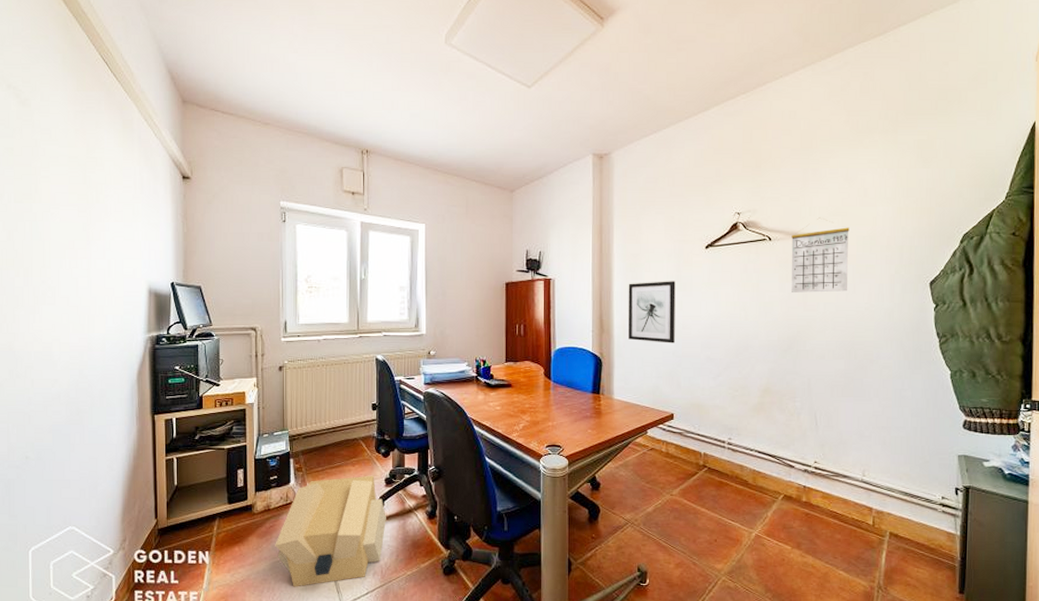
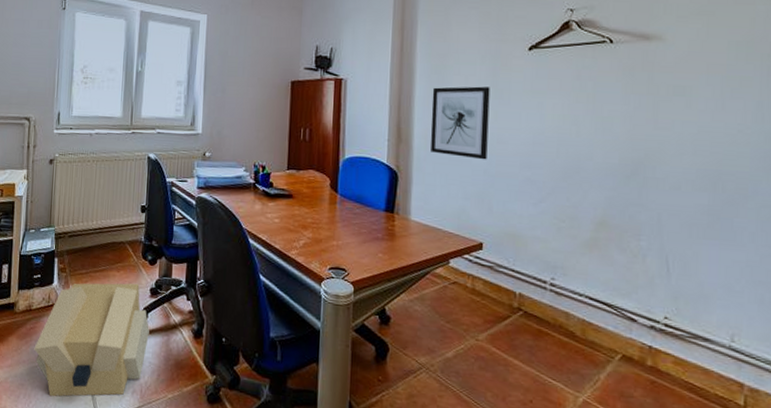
calendar: present [790,217,850,293] -> none [637,17,718,109]

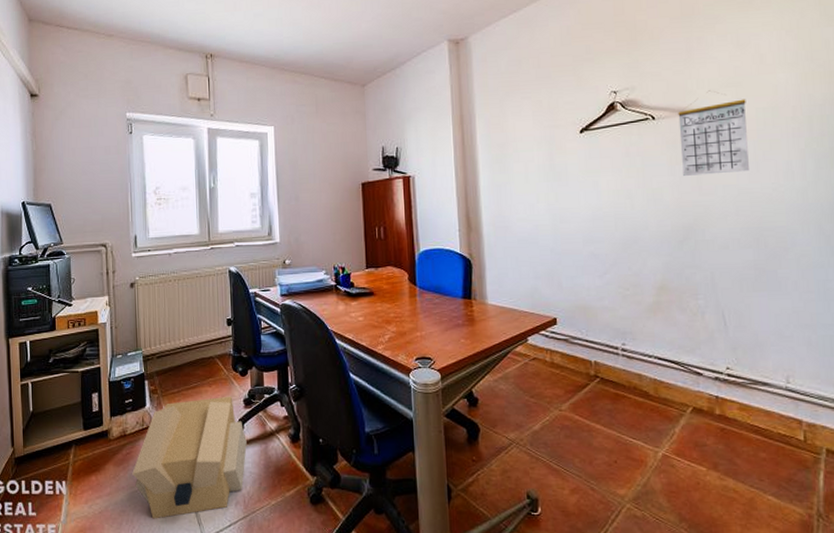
wall art: present [431,86,490,160] -> none [495,170,552,240]
calendar: none [637,17,718,109] -> present [678,90,749,176]

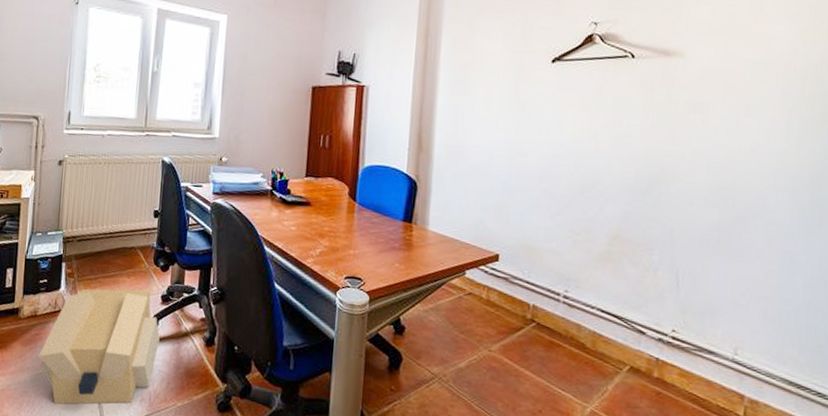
calendar: present [678,90,749,176] -> none [655,34,737,126]

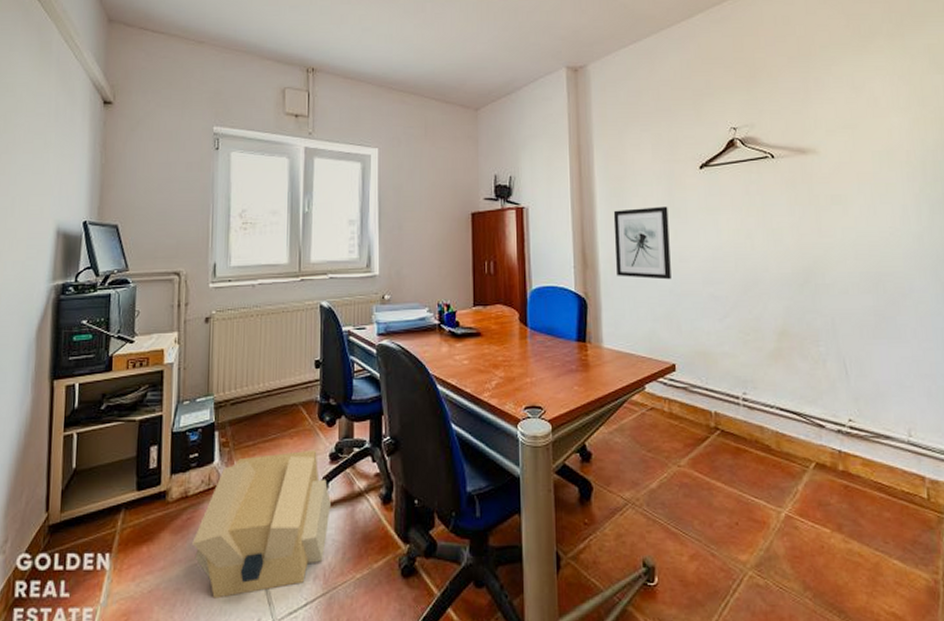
wall art: none [451,97,512,172] -> present [613,206,671,280]

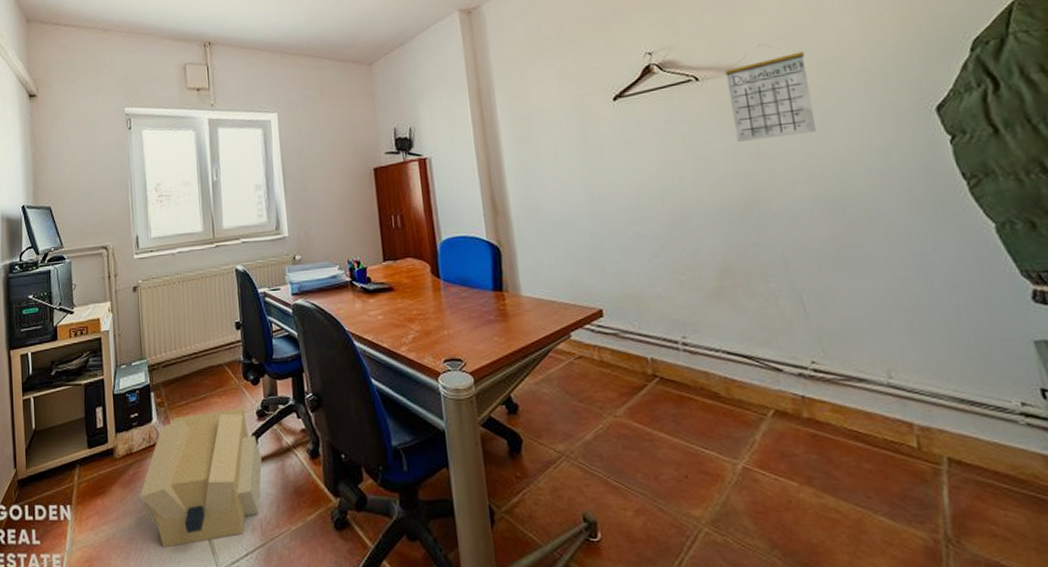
wall art: present [613,206,671,280] -> none [521,144,591,222]
calendar: none [797,131,867,217] -> present [725,44,816,142]

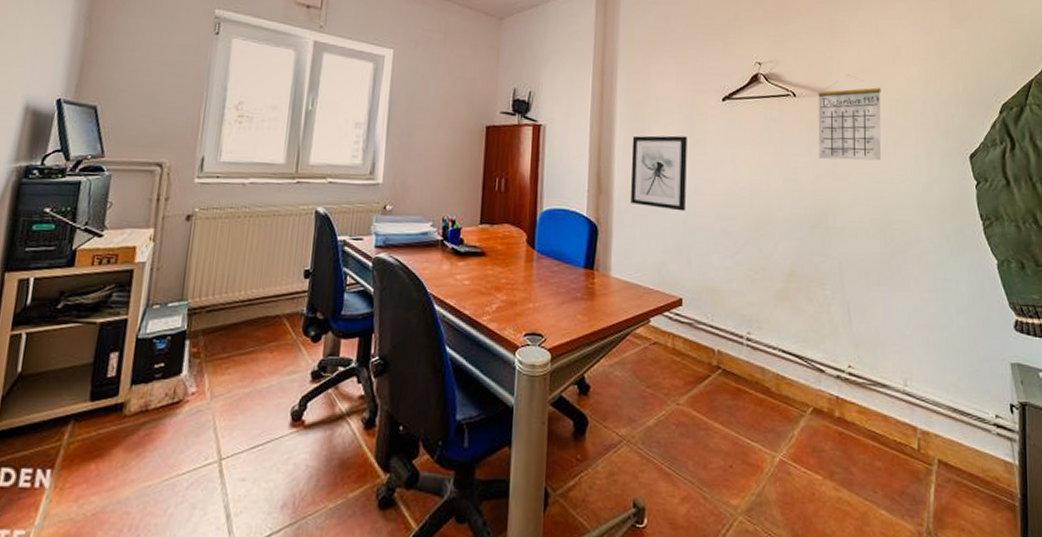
cardboard box: present [140,407,262,548] -> none [148,366,308,525]
wall art: none [521,144,591,222] -> present [631,135,688,211]

